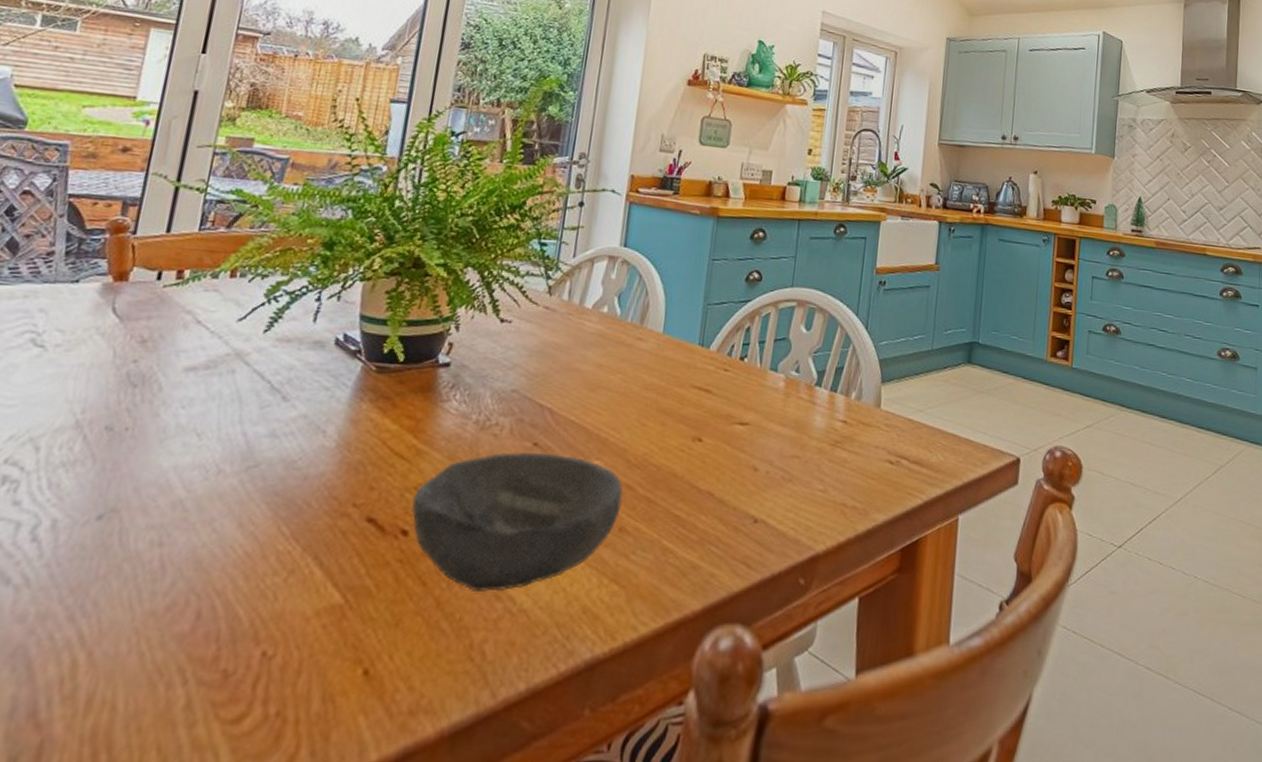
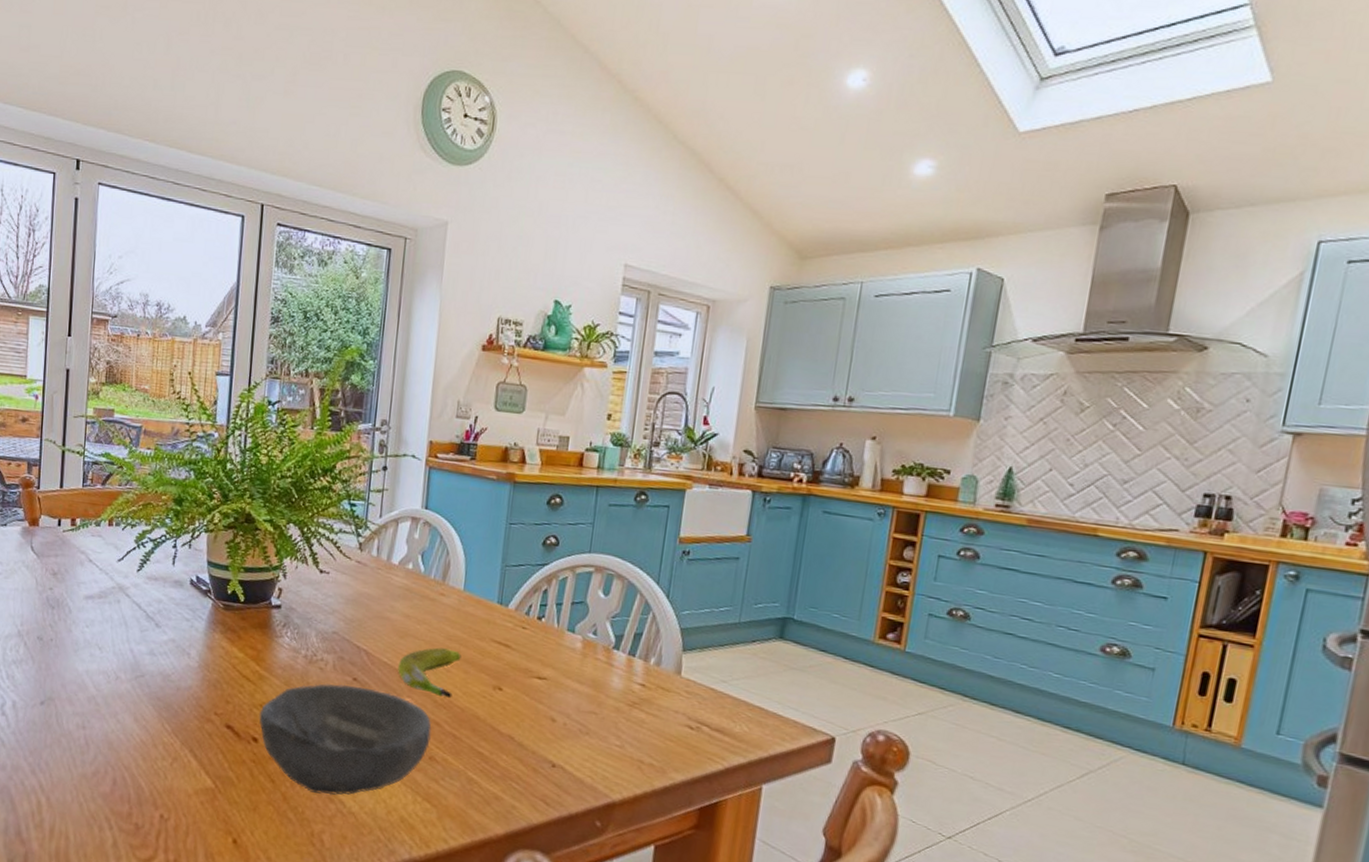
banana: none [586,399,659,457] -> present [398,647,461,699]

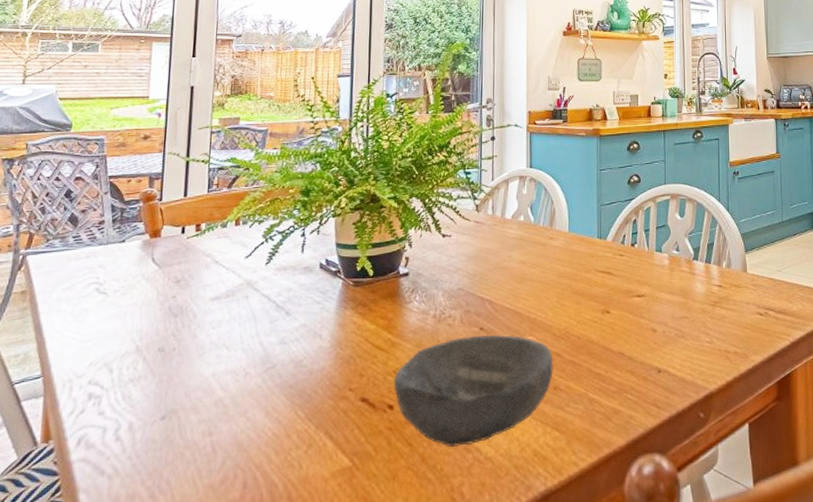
banana: present [398,647,461,699] -> none [519,285,572,330]

